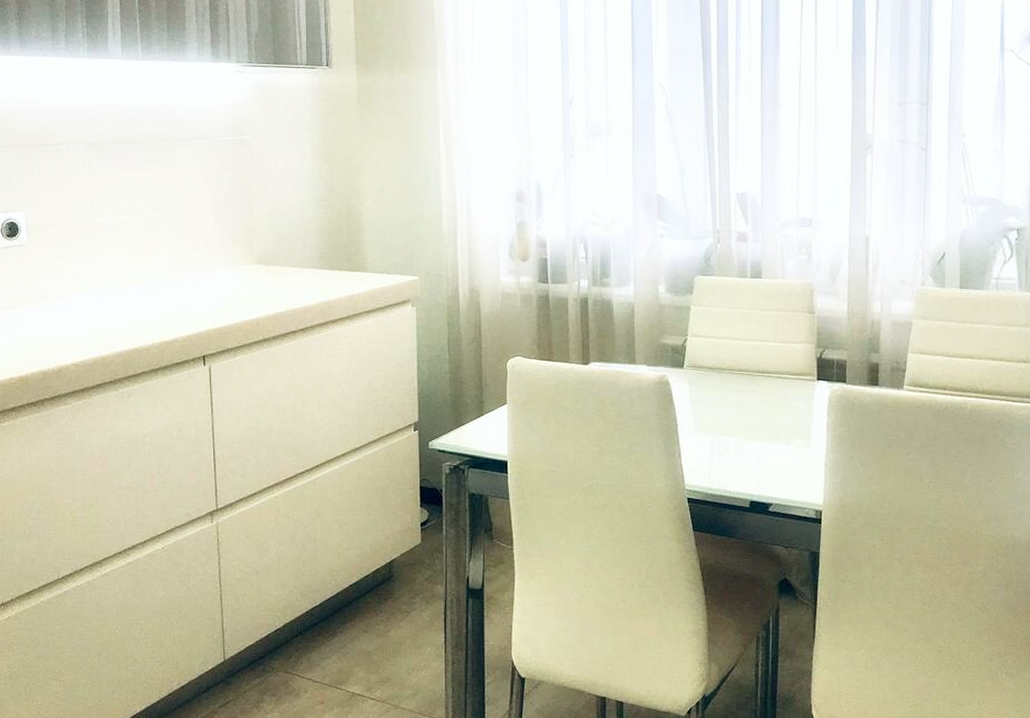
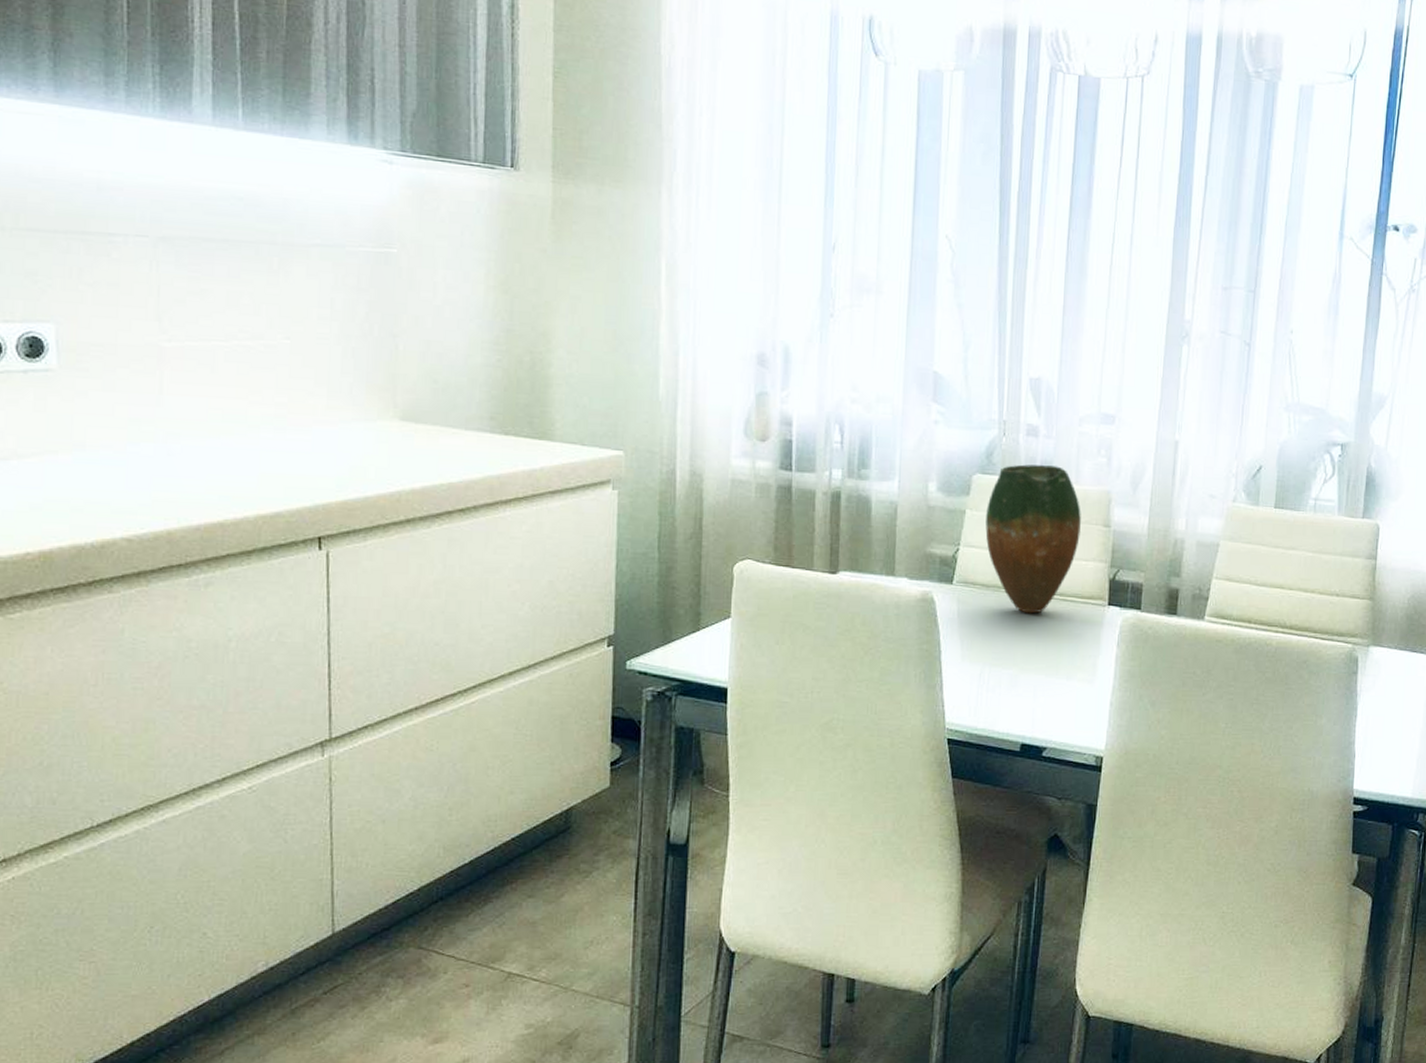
vase: none [708,265,789,390] -> present [985,464,1081,614]

